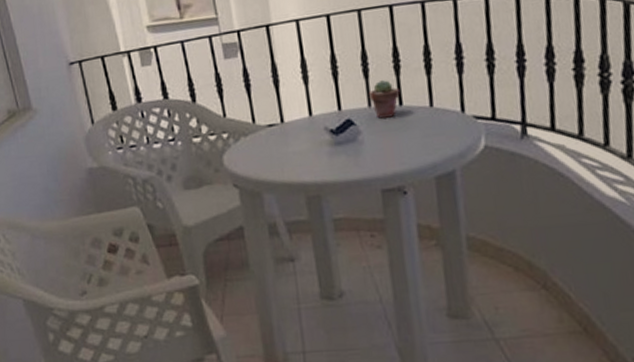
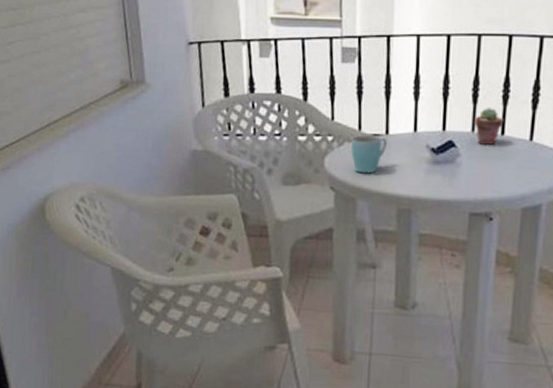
mug: none [246,124,284,166] -> present [350,134,387,174]

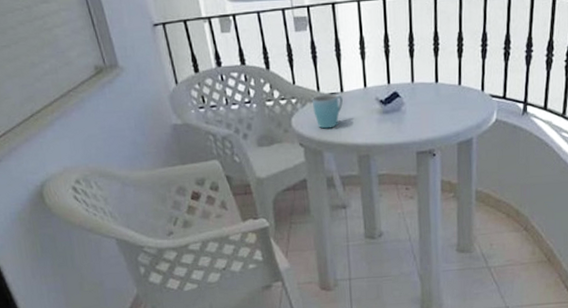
potted succulent: present [474,108,504,145] -> none [413,60,437,93]

